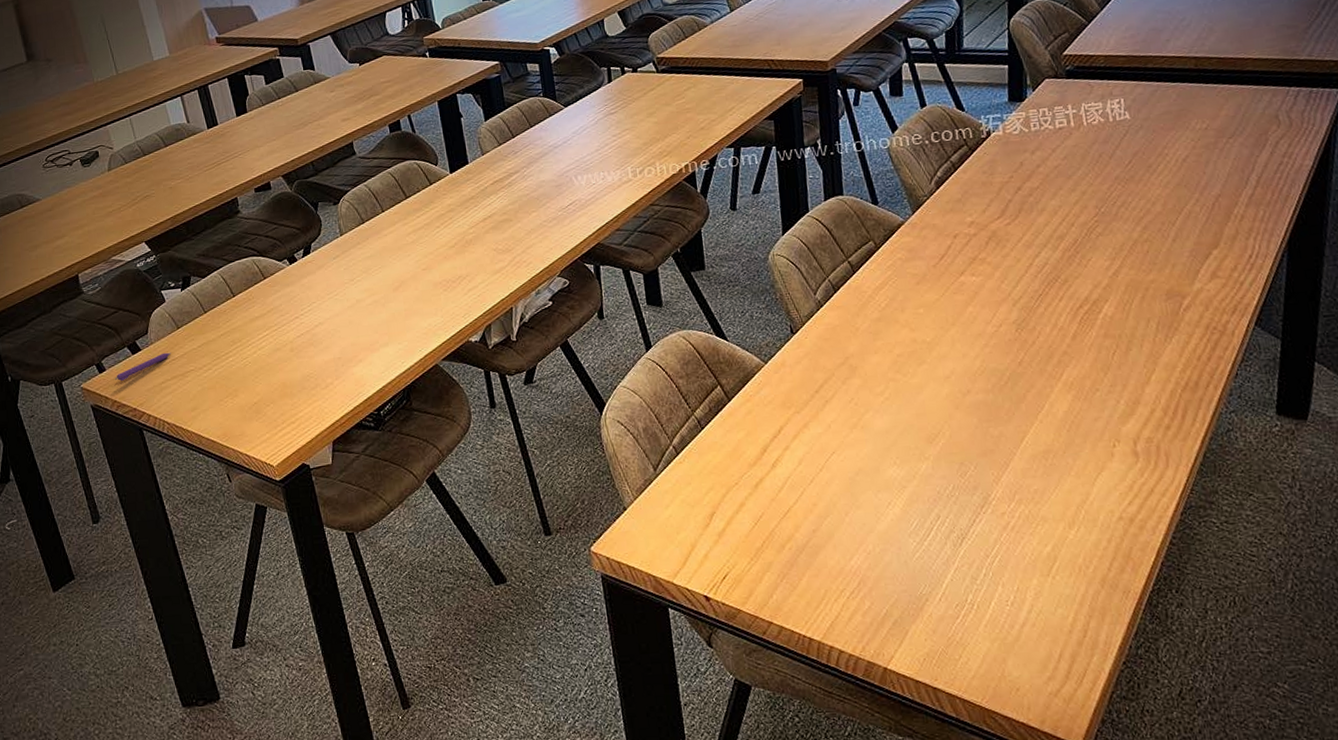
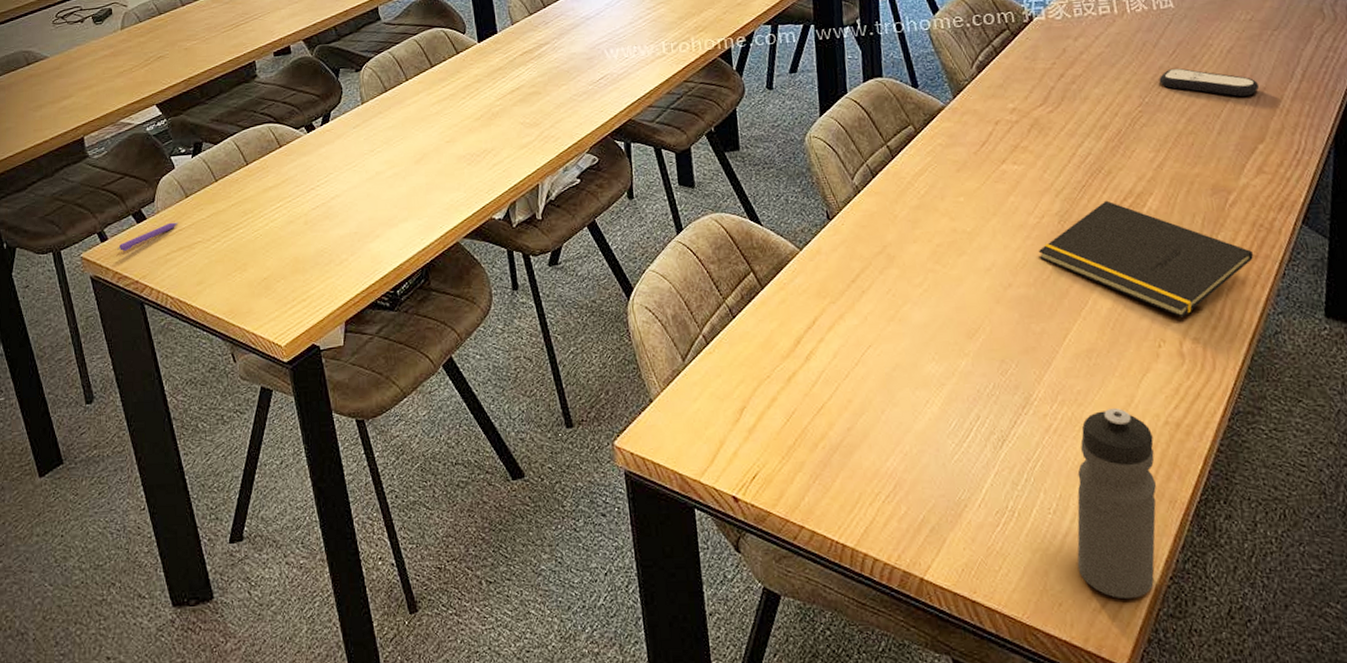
notepad: none [996,308,1207,418] -> present [1038,200,1254,318]
water bottle: none [1034,505,1111,684] -> present [1077,407,1156,600]
remote control: none [1115,177,1214,204] -> present [1159,68,1260,97]

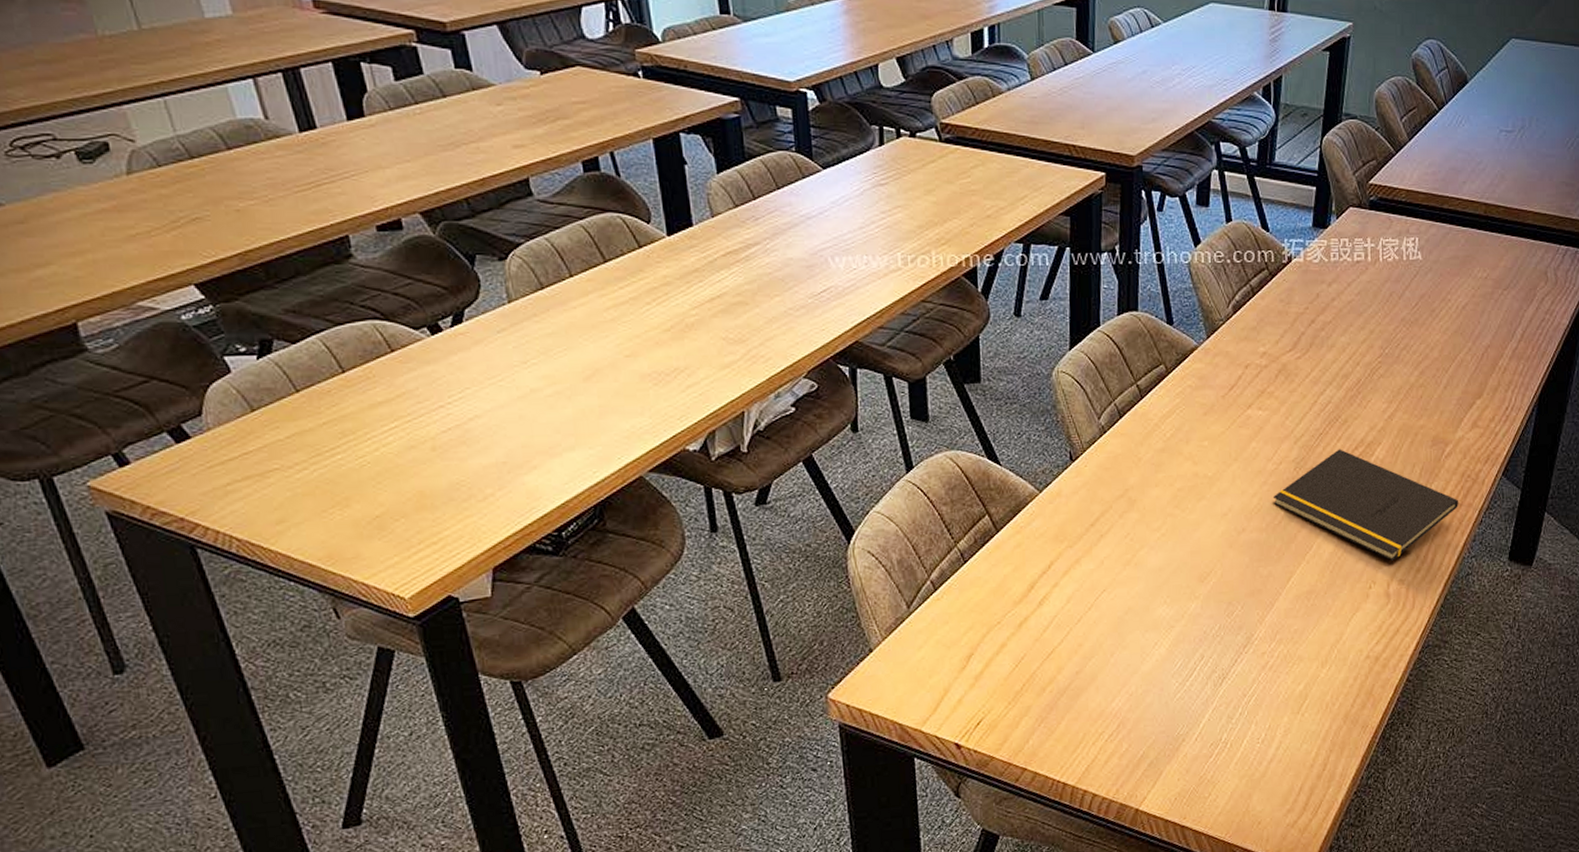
pen: present [117,222,179,252] -> none [146,442,243,481]
water bottle: present [1077,407,1156,600] -> none [1277,644,1355,814]
remote control: present [1159,68,1260,97] -> none [1400,320,1485,353]

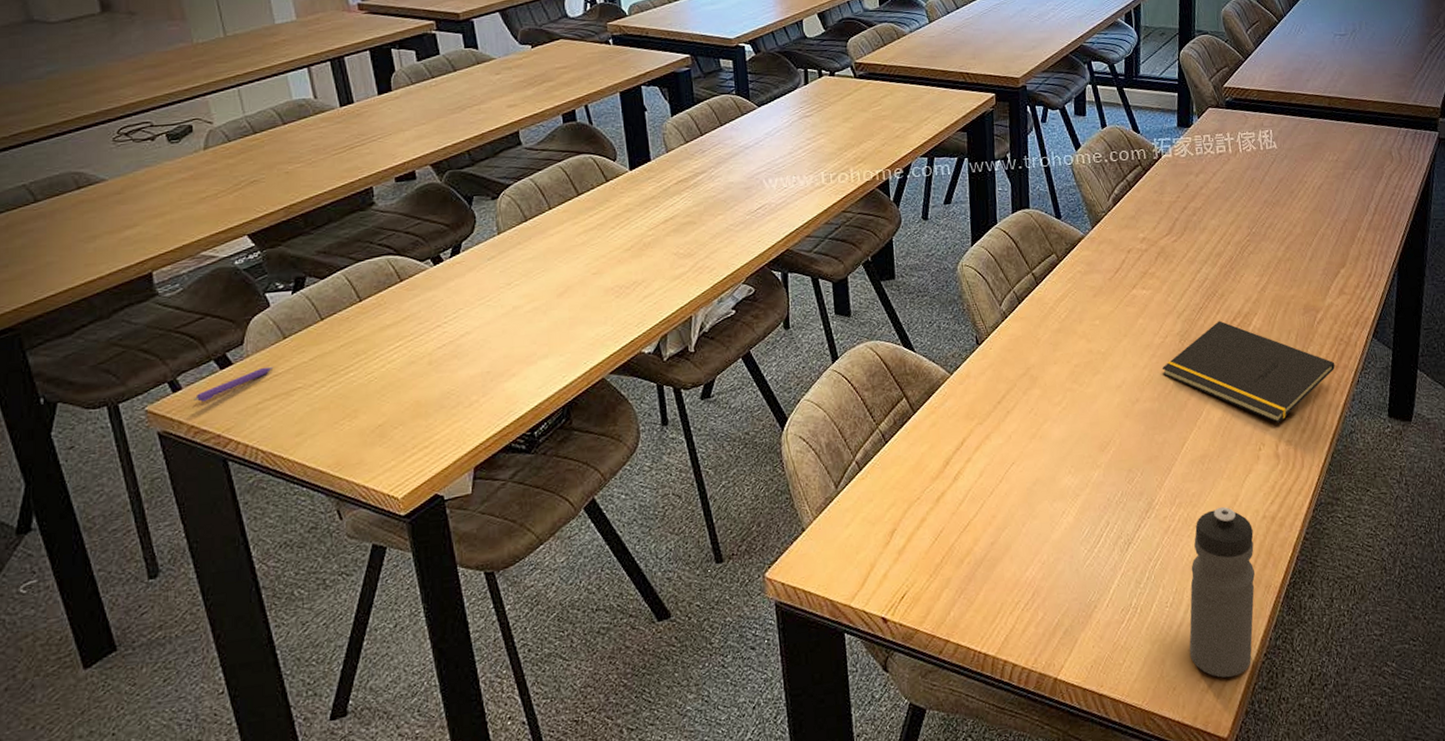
pen: none [146,442,243,481] -> present [194,366,274,403]
water bottle: none [1277,644,1355,814] -> present [1189,506,1255,678]

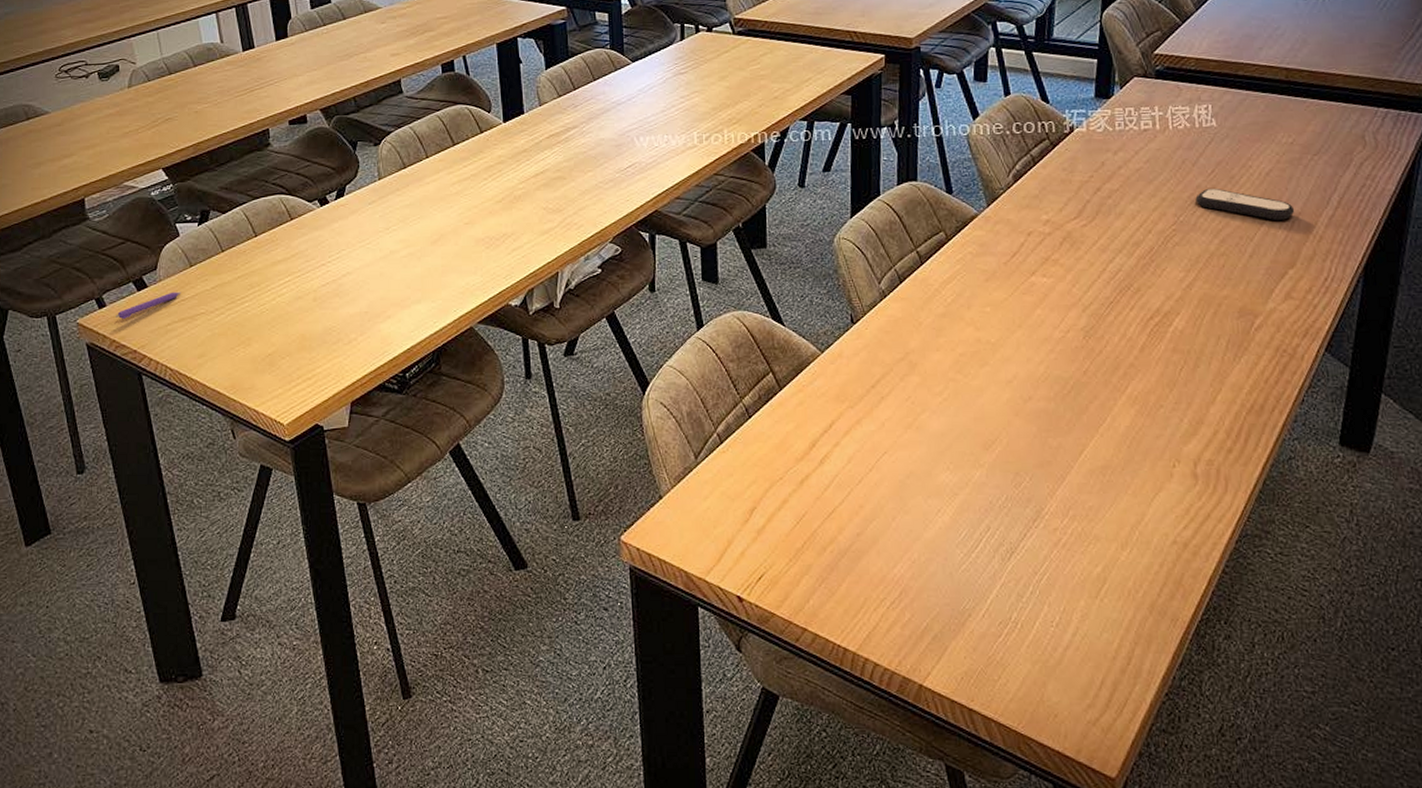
notepad: present [1162,320,1335,423] -> none [1060,318,1275,439]
water bottle: present [1189,506,1255,678] -> none [1075,525,1160,713]
remote control: none [1264,202,1343,227] -> present [1195,188,1295,220]

